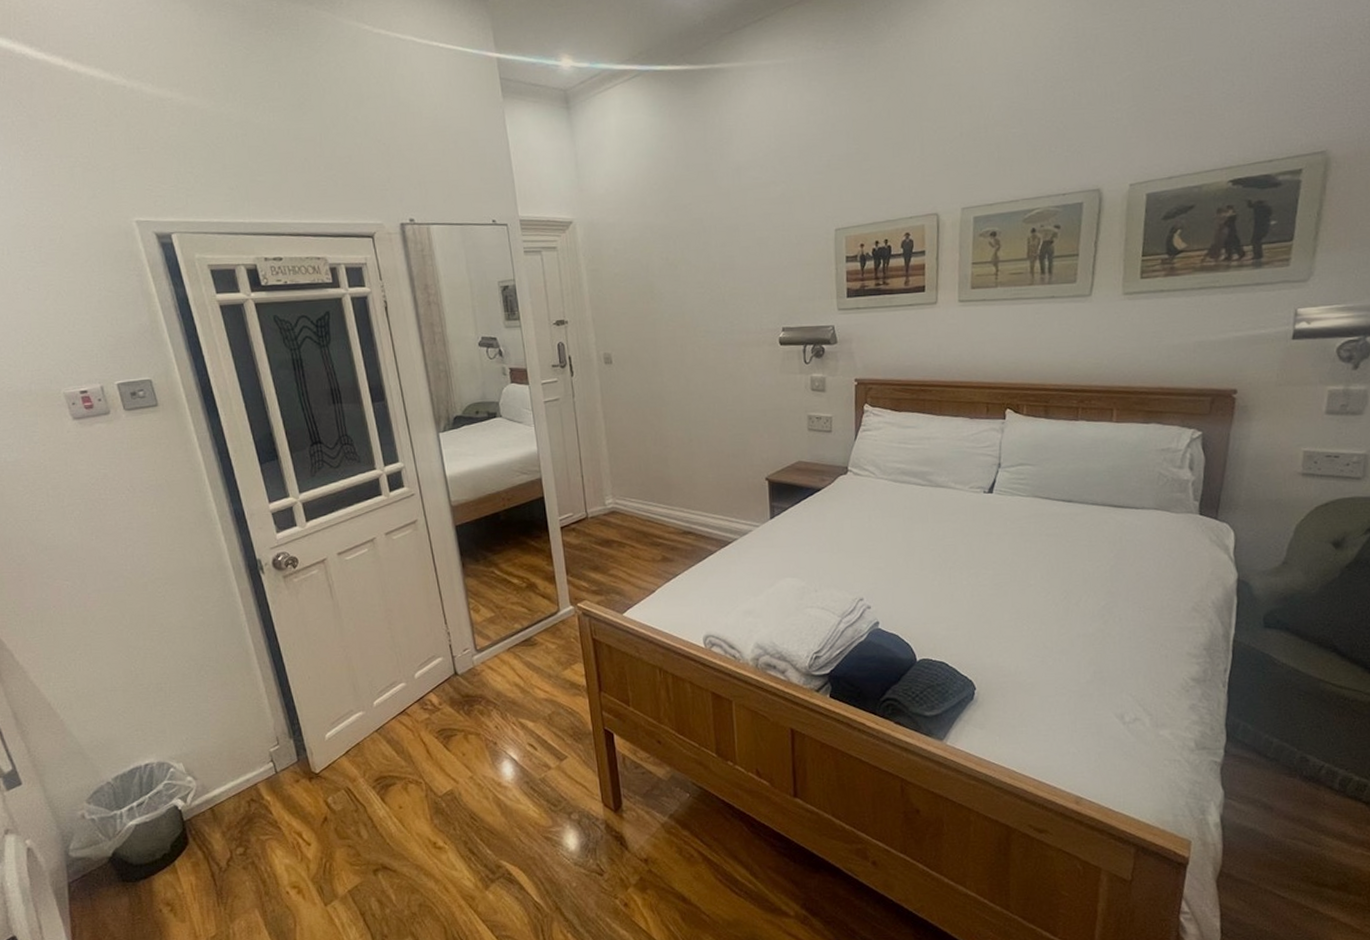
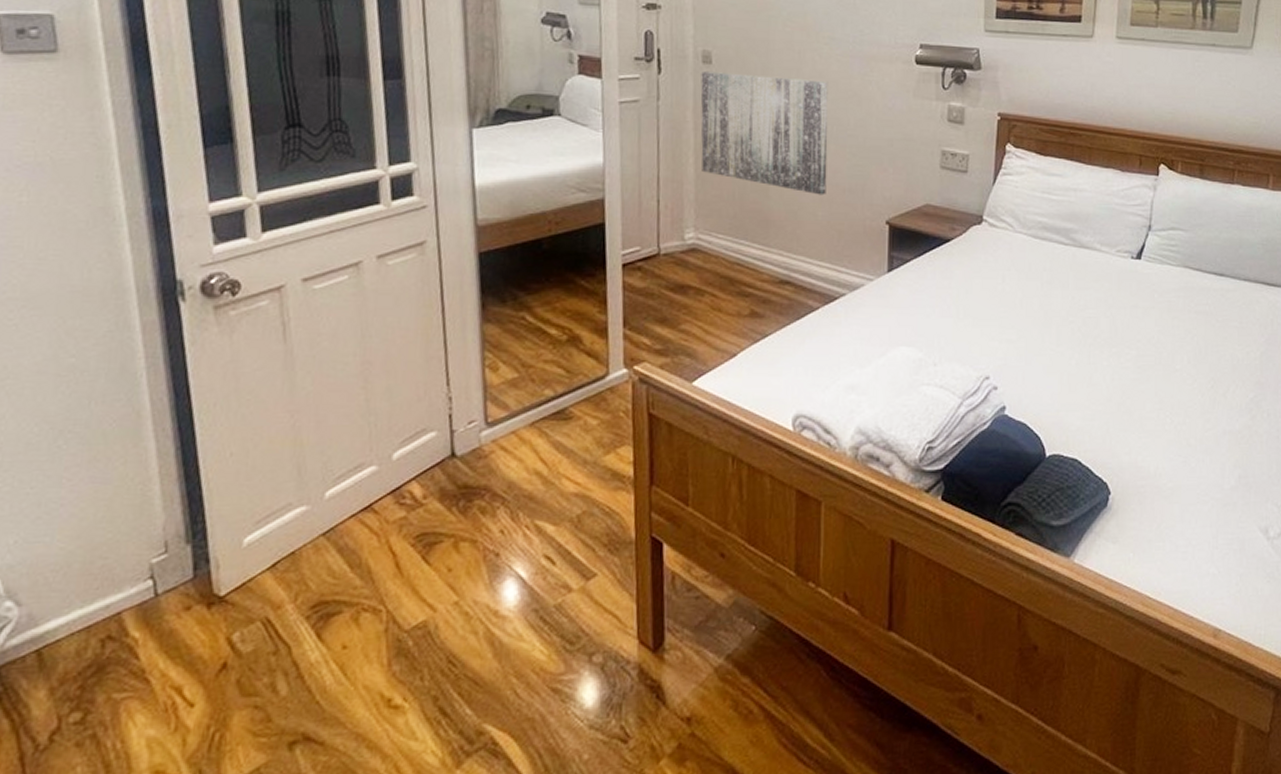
wall art: none [605,368,714,461] -> present [700,71,828,195]

